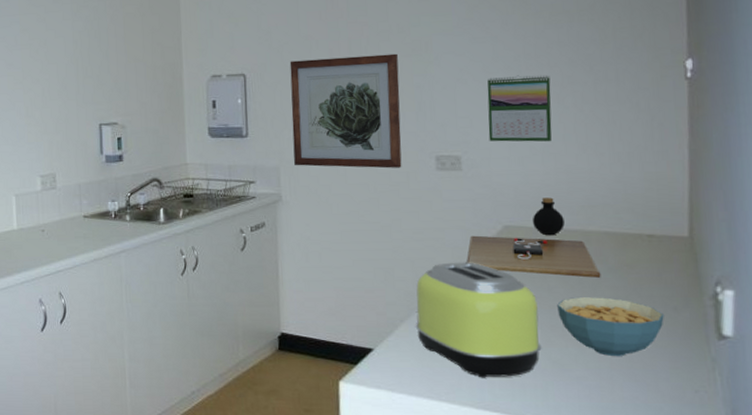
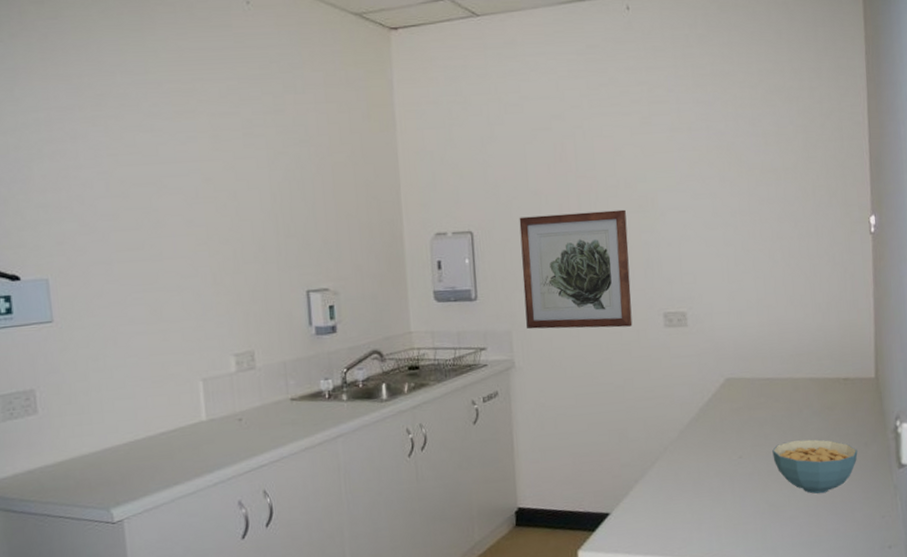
toaster: present [415,262,542,378] -> none [648,416,760,529]
cutting board: present [466,235,601,278] -> none [694,387,808,423]
calendar: present [487,74,552,142] -> none [708,230,765,297]
bottle: present [532,197,565,236] -> none [749,348,777,386]

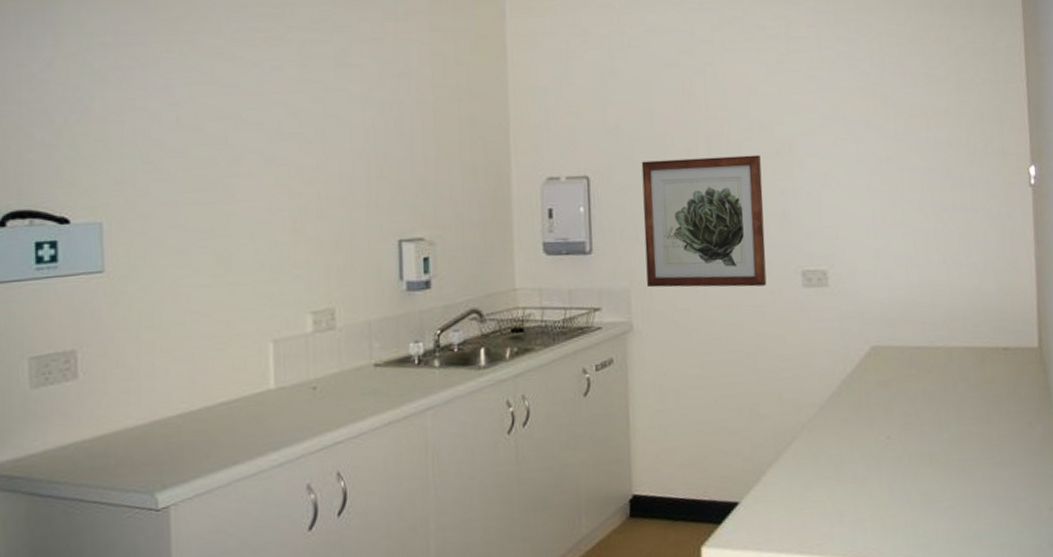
cereal bowl: present [772,439,858,494] -> none [924,417,1021,481]

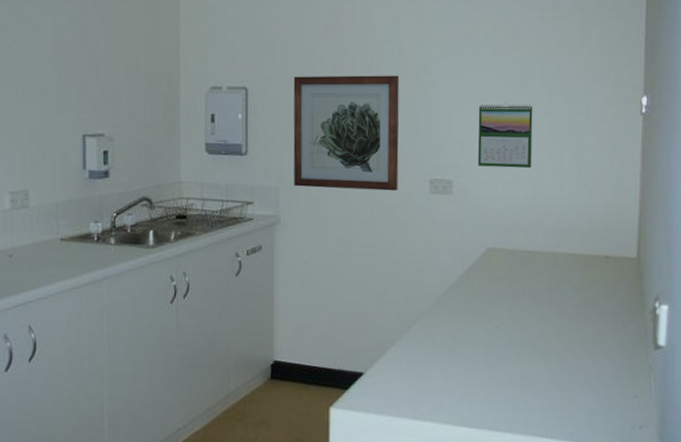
calendar: none [851,180,915,254] -> present [477,103,533,169]

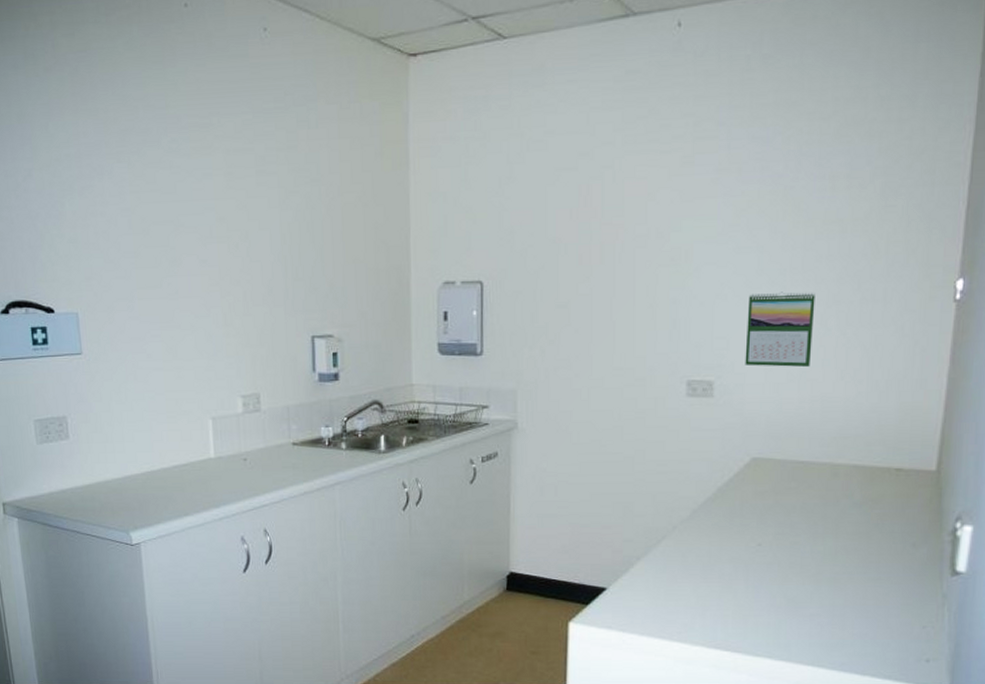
wall art: present [293,75,399,191] -> none [533,262,654,394]

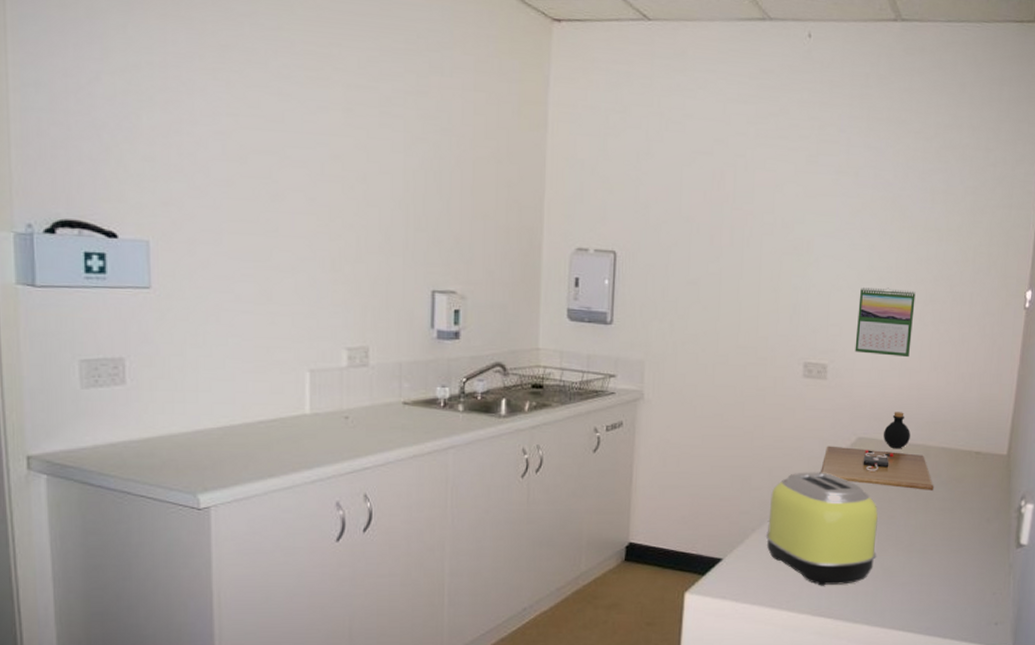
toaster: none [651,496,779,617] -> present [765,472,878,586]
cutting board: none [711,468,845,513] -> present [821,446,934,490]
bottle: none [781,428,814,469] -> present [883,412,910,449]

